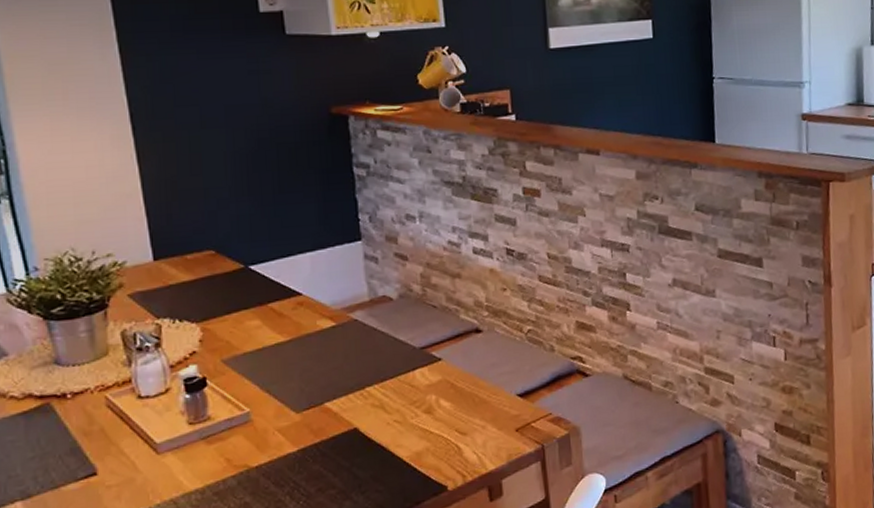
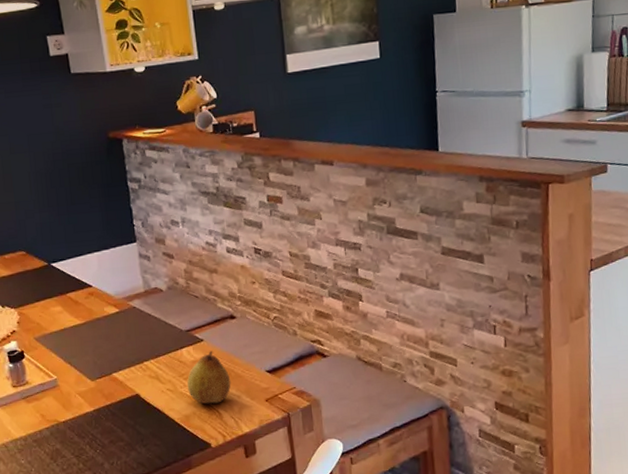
fruit: none [420,372,474,438] -> present [187,351,231,405]

